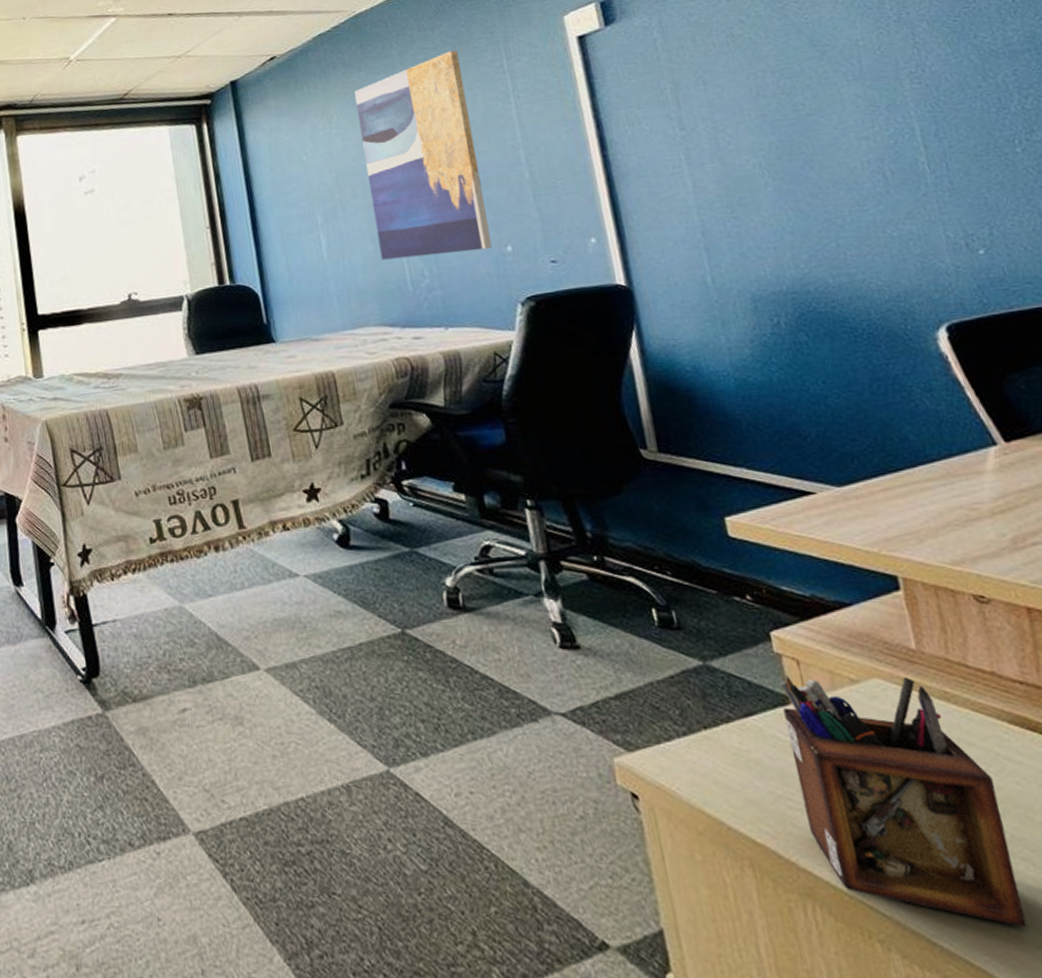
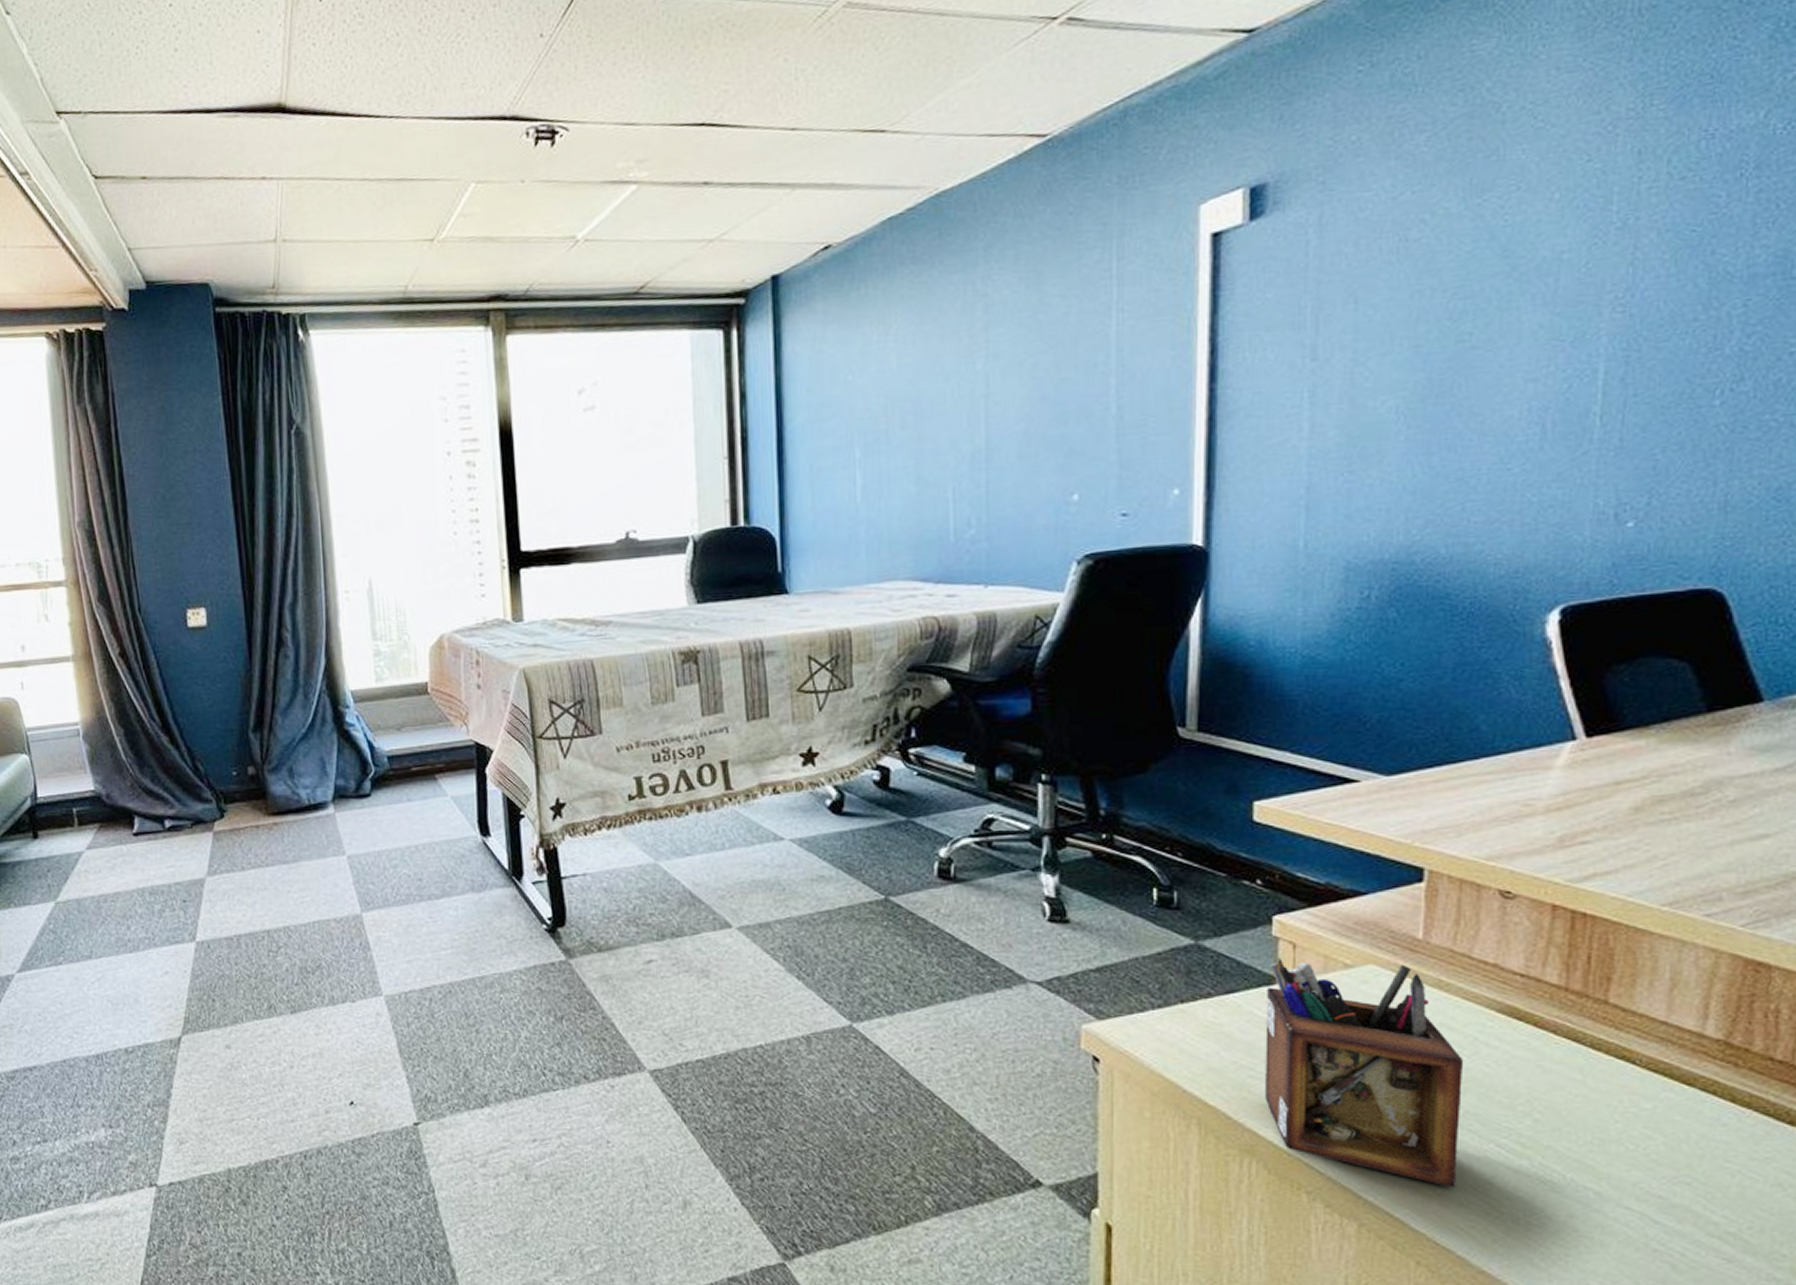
wall art: present [355,50,493,260] -> none [921,245,1059,505]

